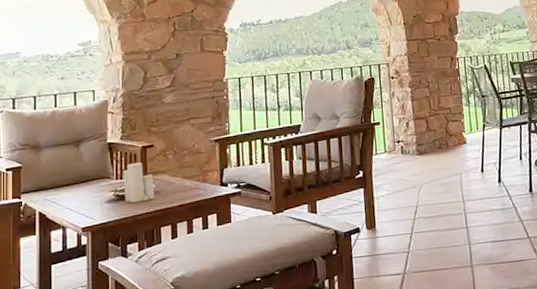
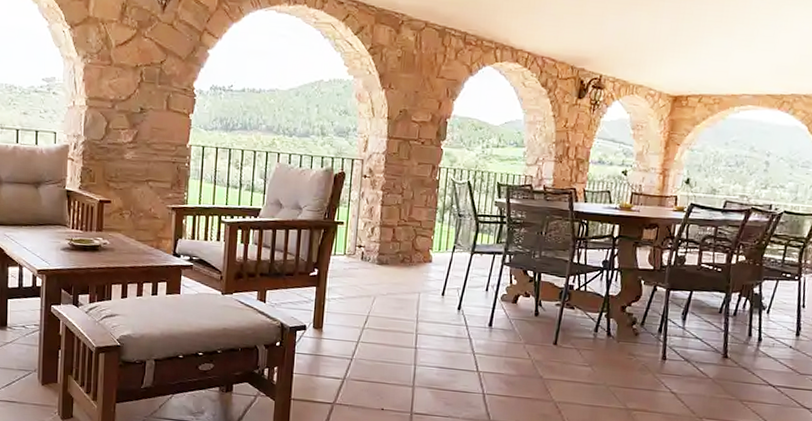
candle: present [123,160,155,203] -> none [79,212,109,256]

